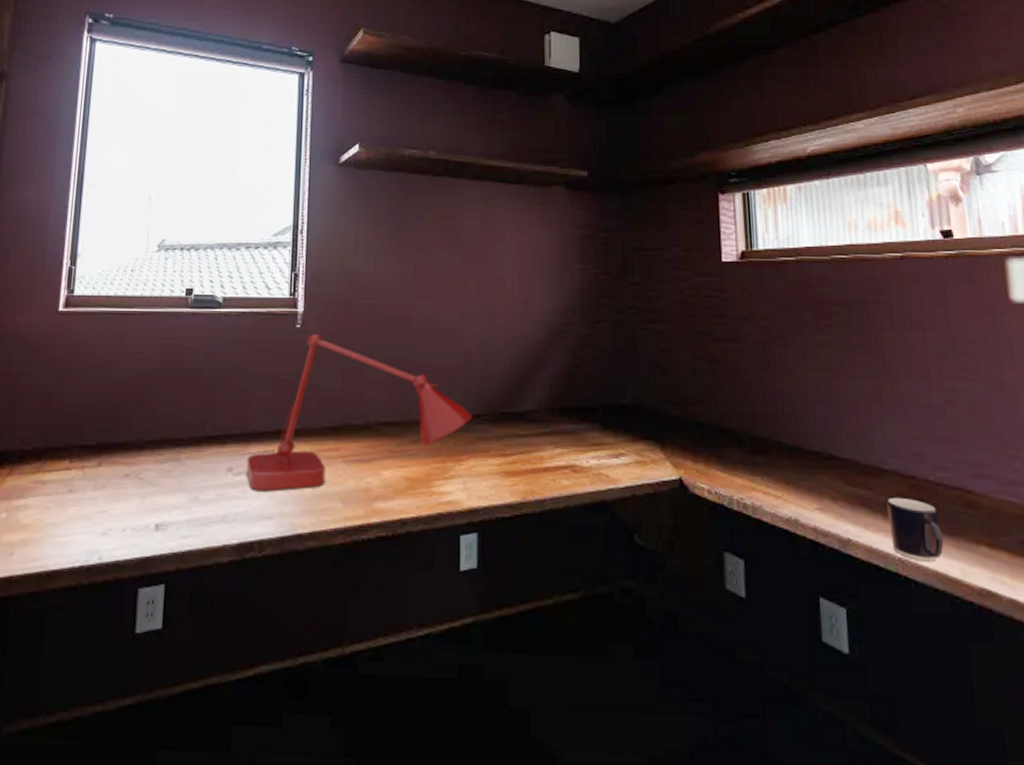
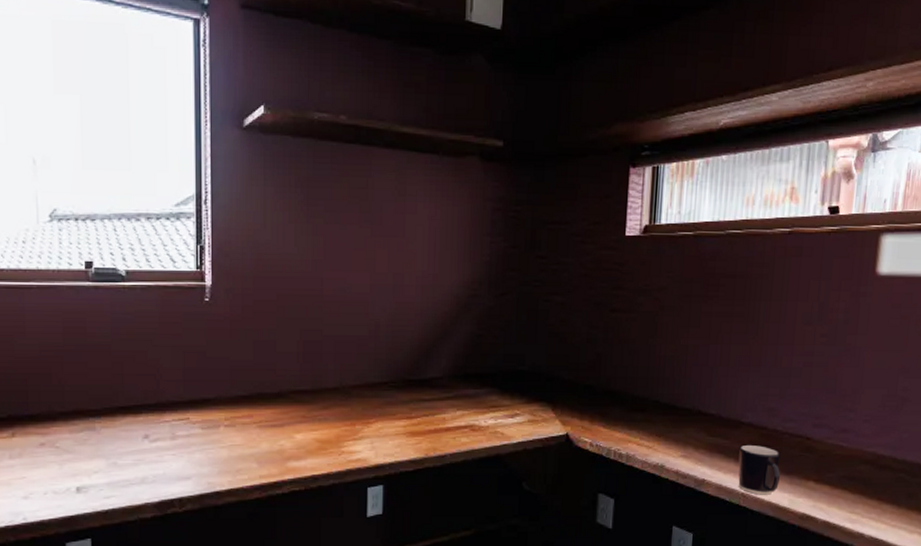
desk lamp: present [246,333,472,492] -> none [162,306,381,456]

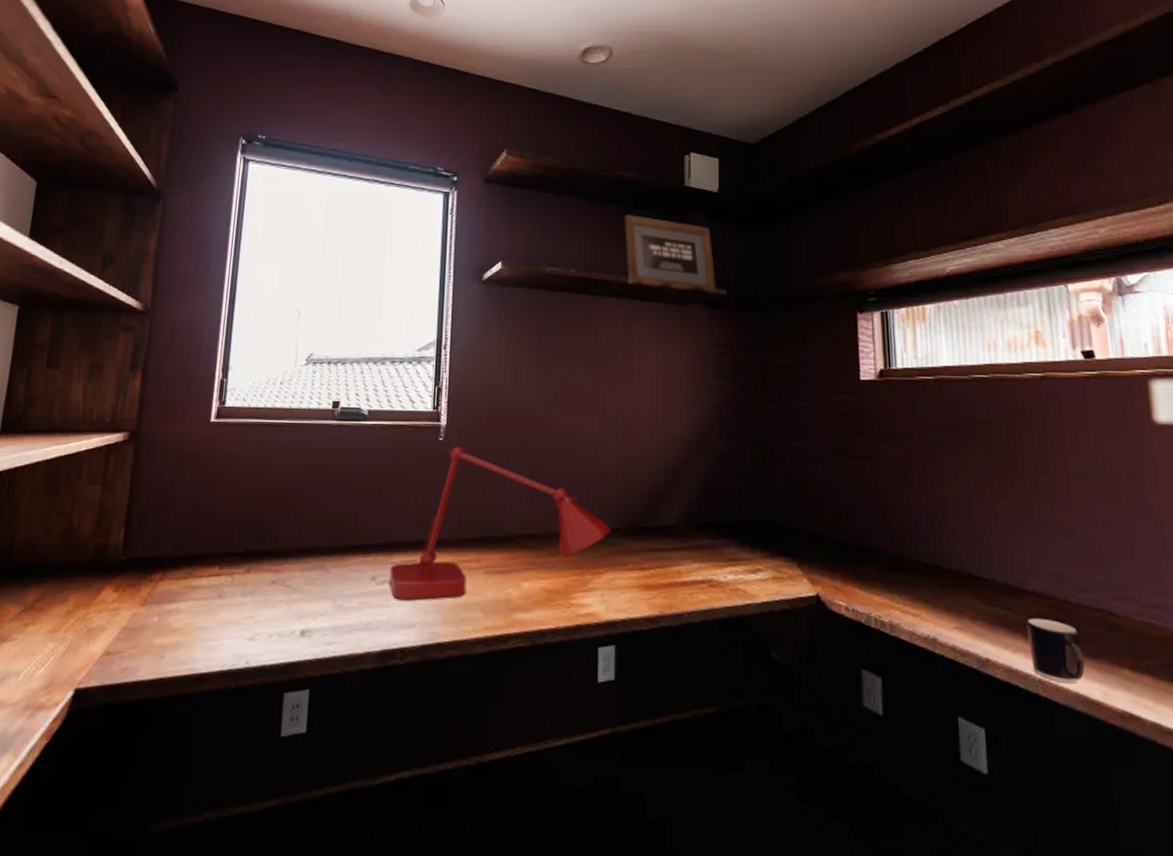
desk lamp: none [162,306,381,456] -> present [389,446,611,601]
picture frame: none [399,53,493,147] -> present [624,215,717,295]

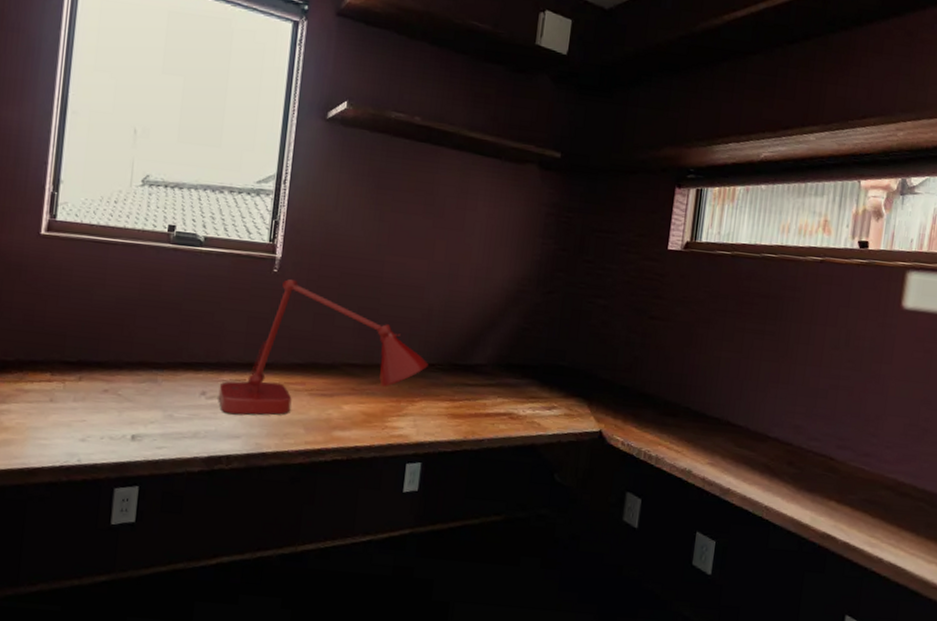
picture frame: present [624,215,717,295] -> none [469,67,554,157]
mug: present [1025,617,1085,684] -> none [762,458,804,511]

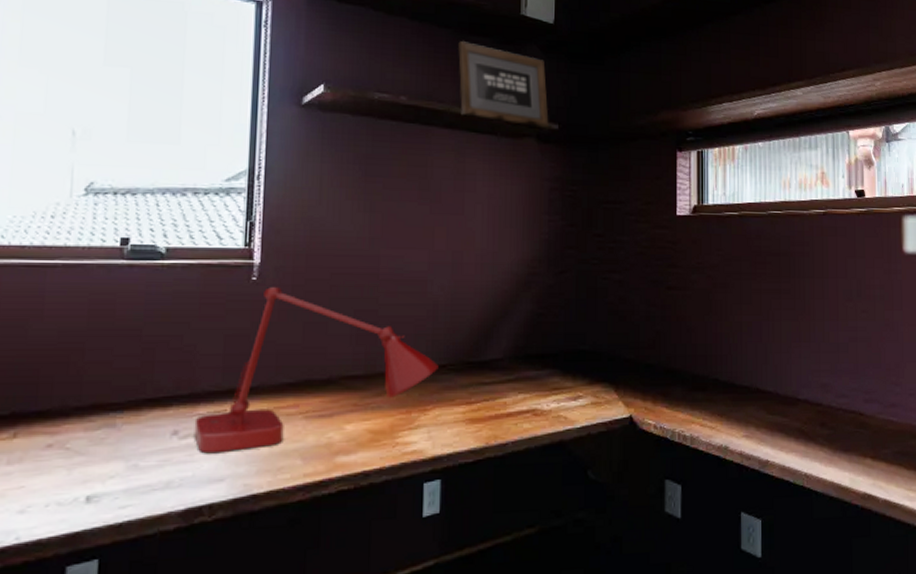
picture frame: none [469,67,554,157] -> present [458,41,549,129]

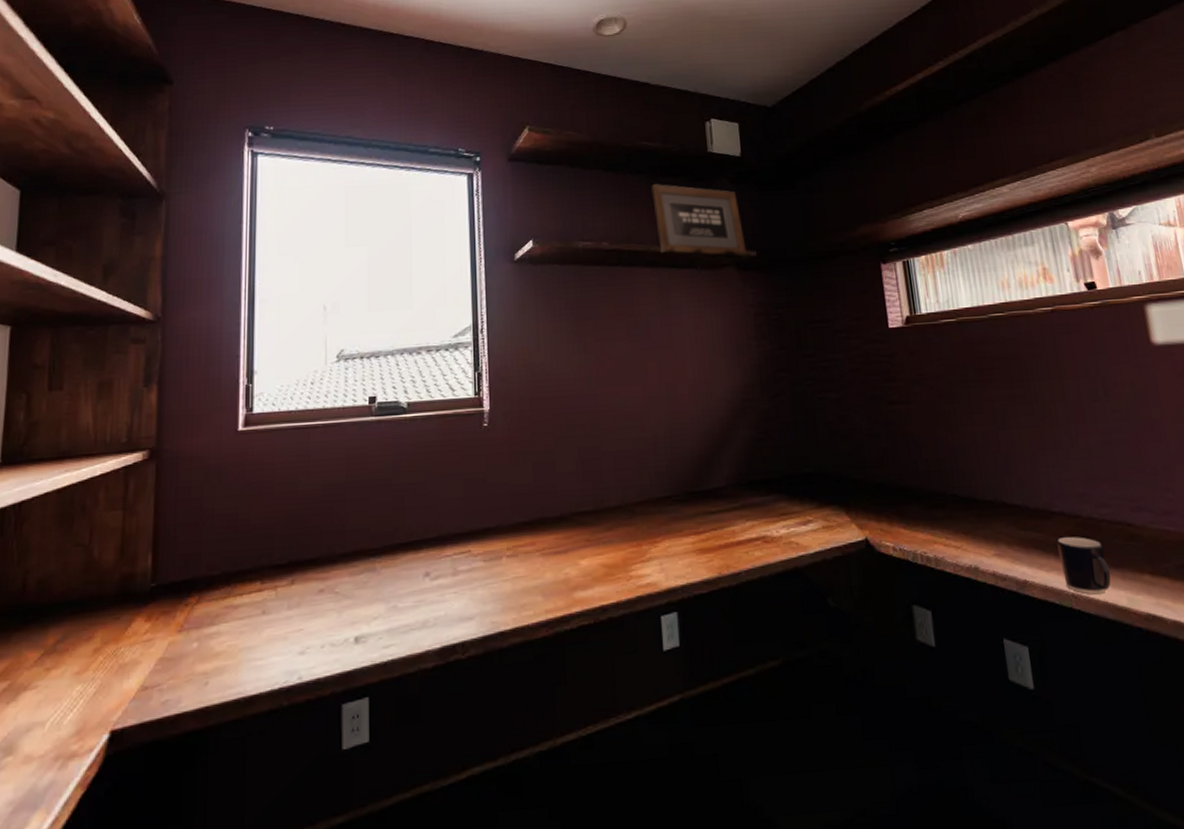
desk lamp: present [194,286,439,454] -> none [443,430,664,593]
mug: none [797,421,839,475] -> present [1055,536,1111,595]

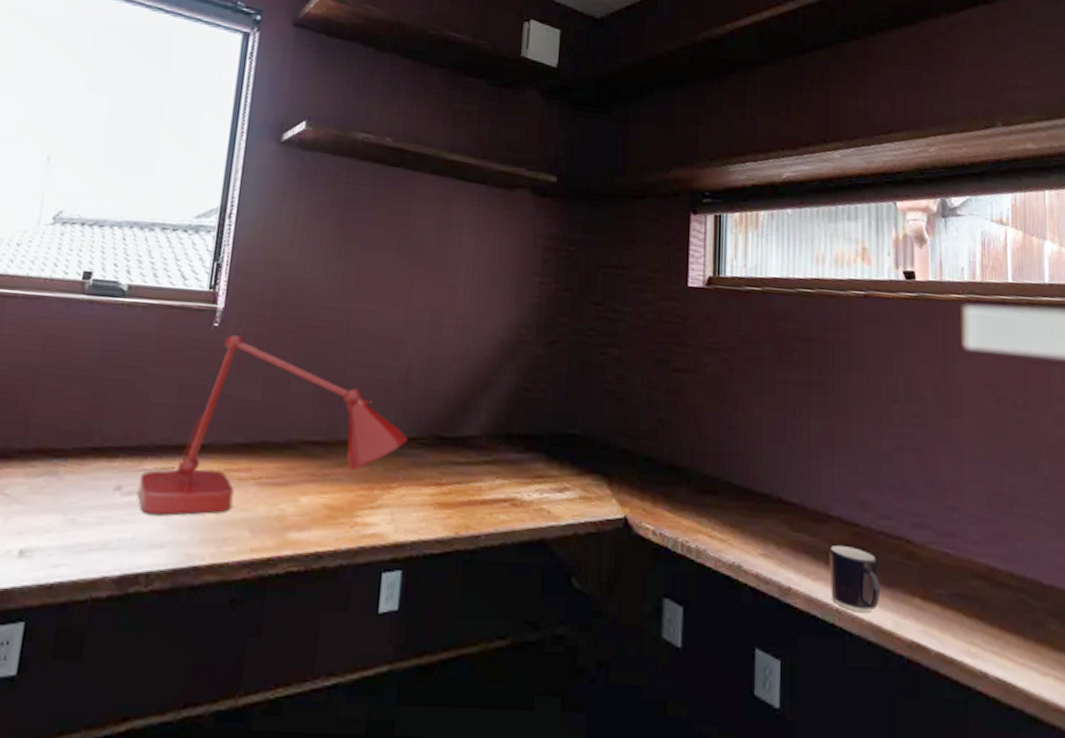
desk lamp: none [443,430,664,593] -> present [137,334,408,516]
picture frame: present [651,184,747,258] -> none [449,82,547,182]

